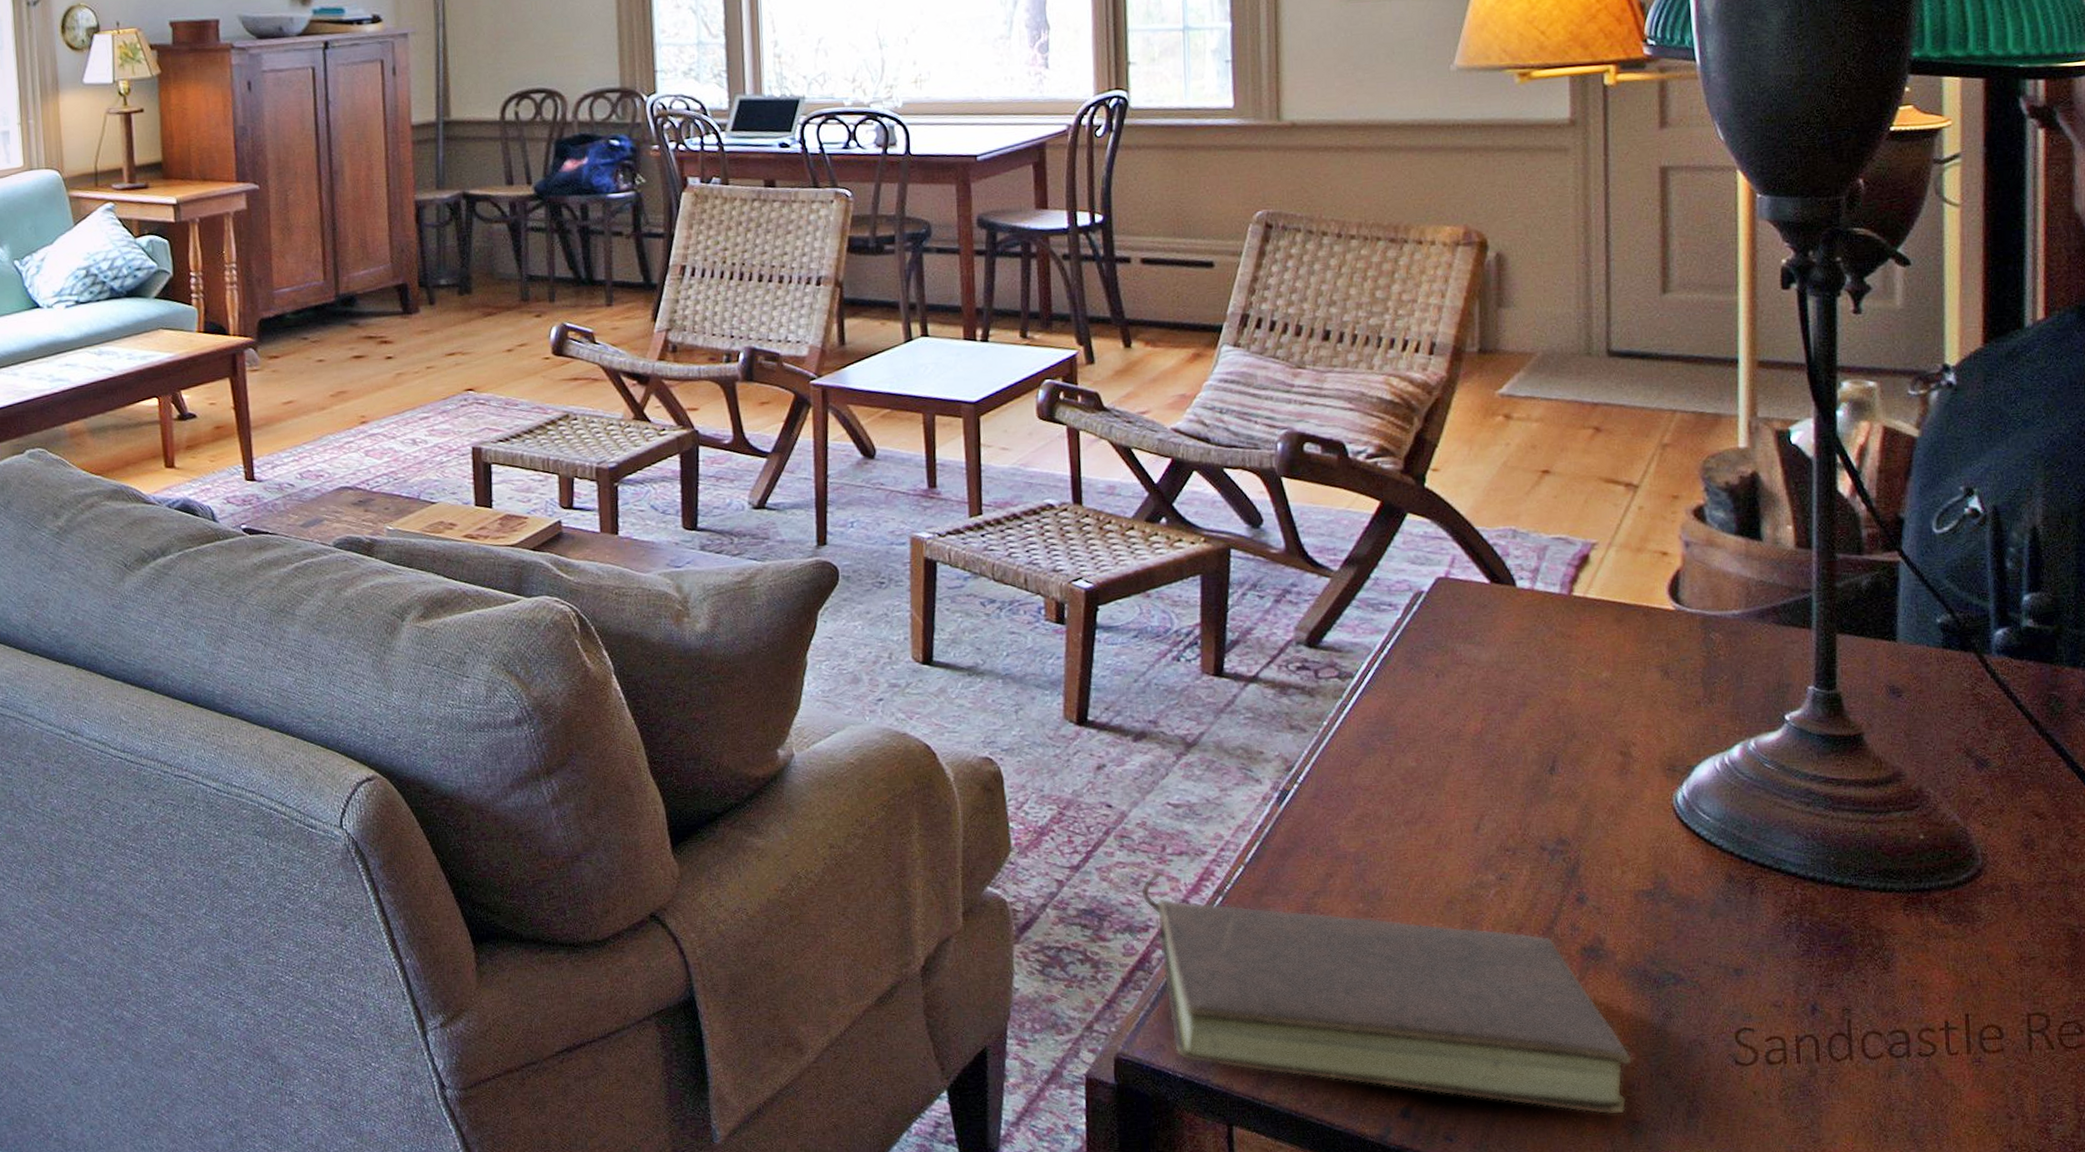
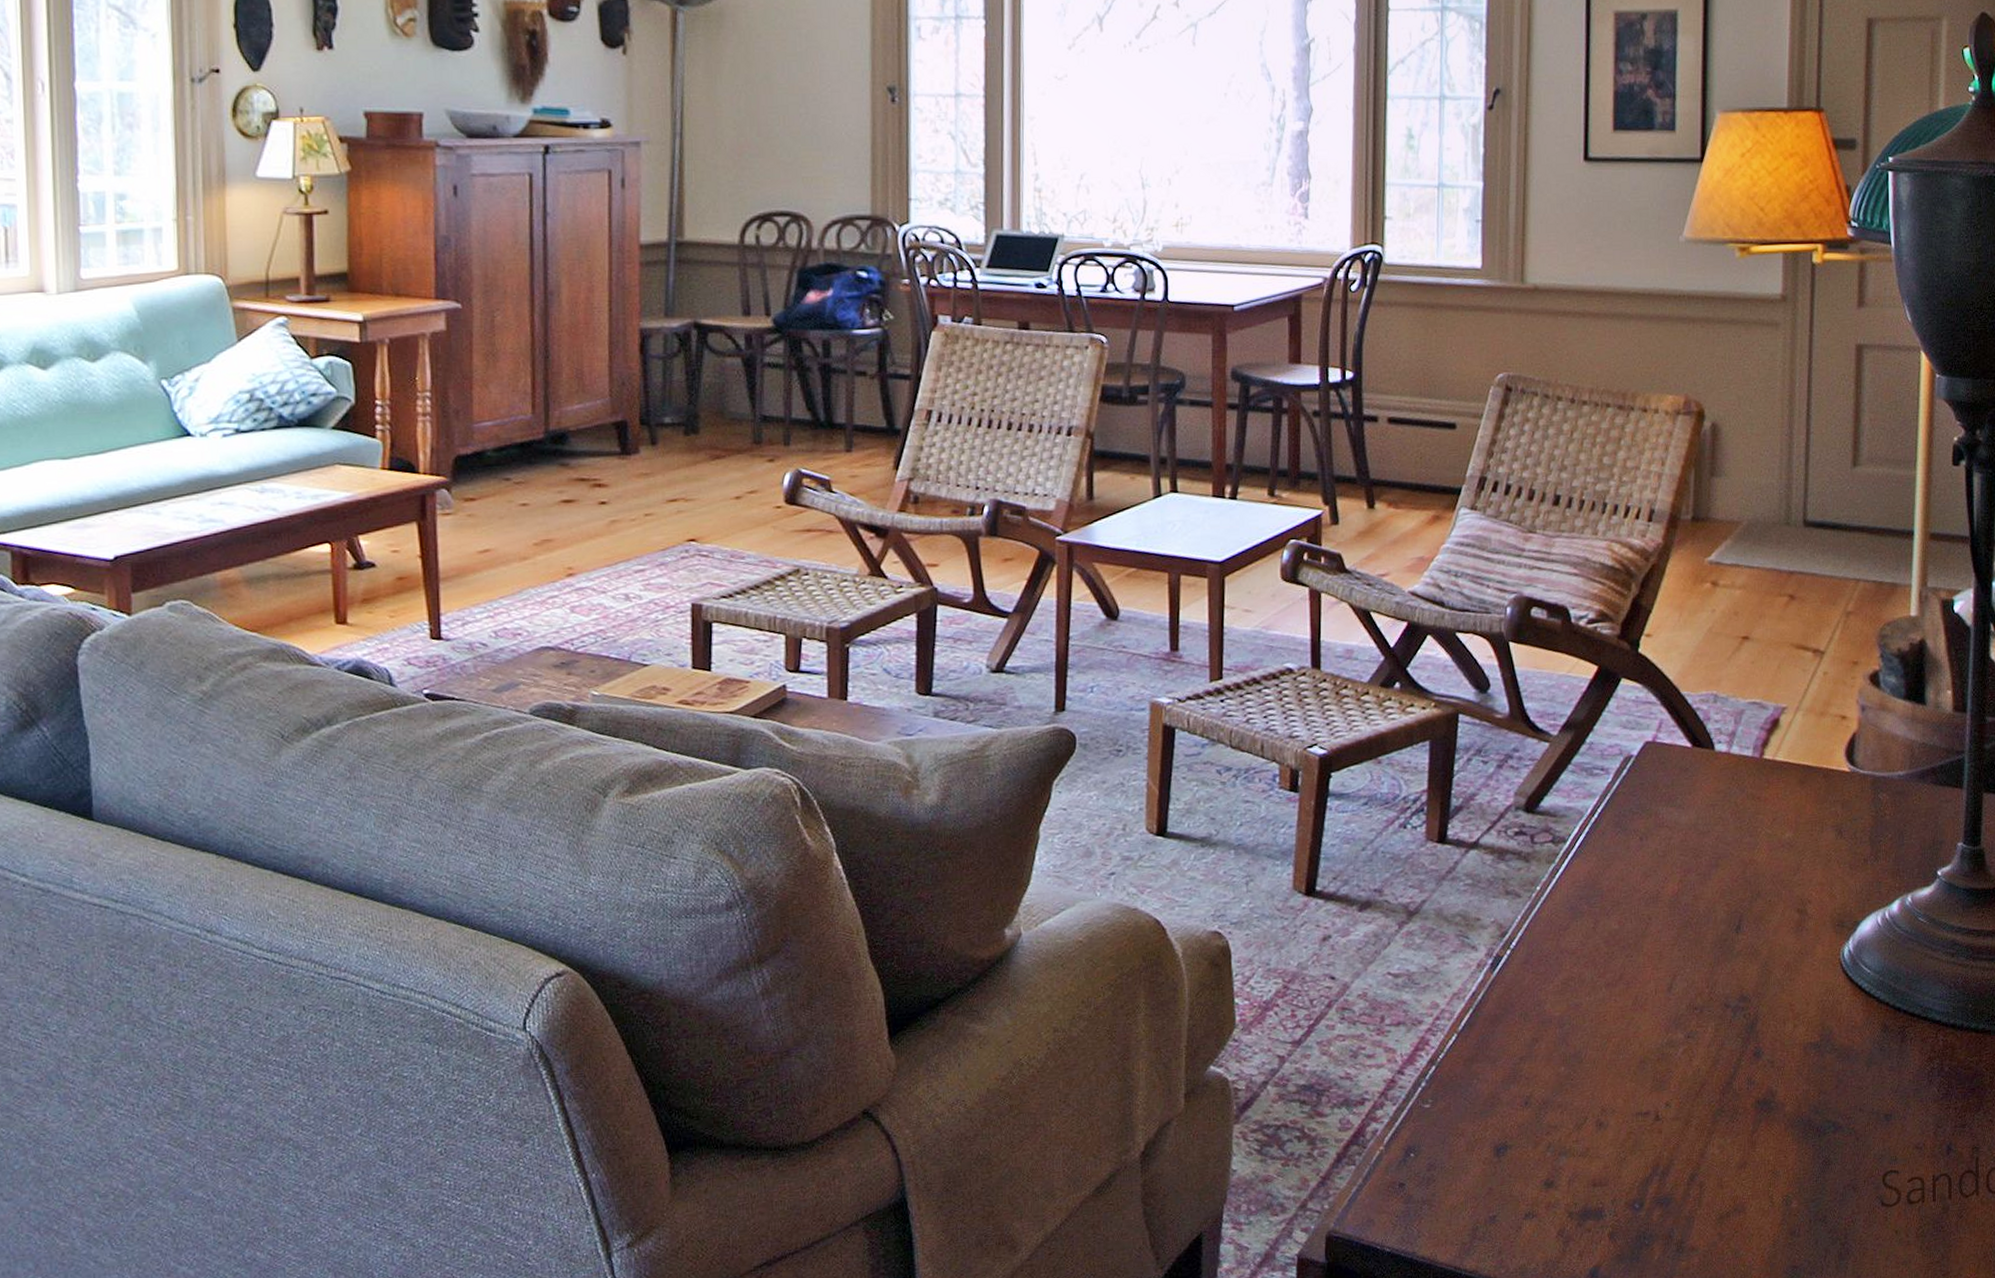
book: present [1141,870,1633,1115] -> none [1359,1041,1795,1262]

